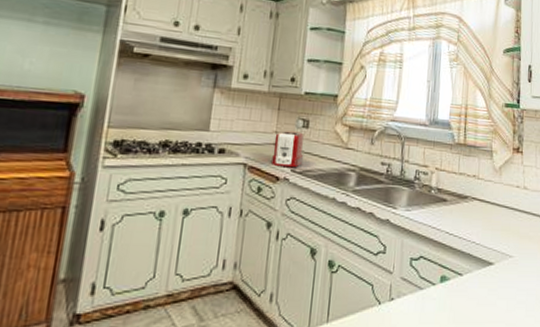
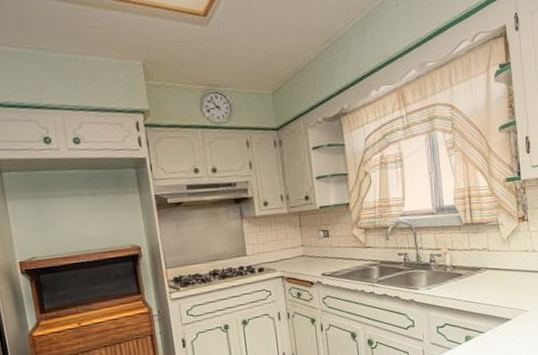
toaster: present [270,130,304,168] -> none [302,241,331,274]

